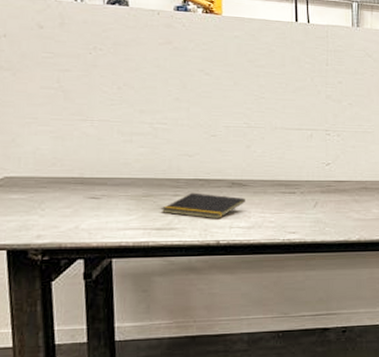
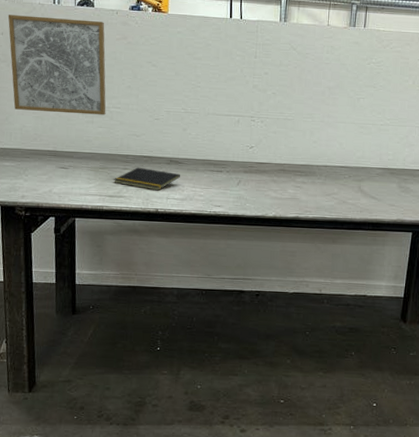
wall art: none [12,13,149,133] -> present [8,15,106,115]

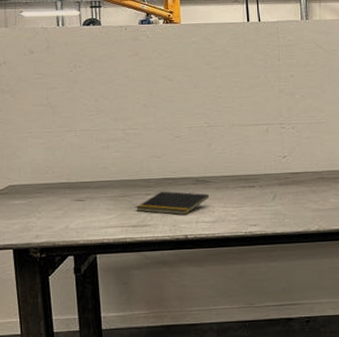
wall art: present [8,15,106,115] -> none [9,39,122,142]

